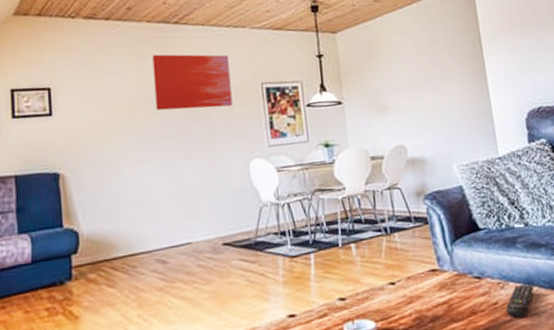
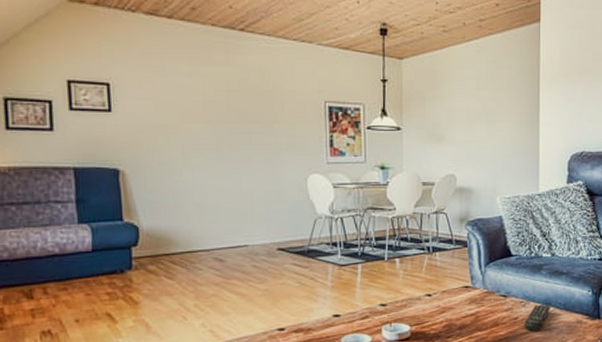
wall art: present [152,54,233,111] -> none [216,61,295,120]

